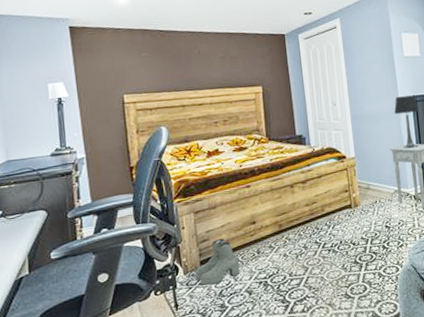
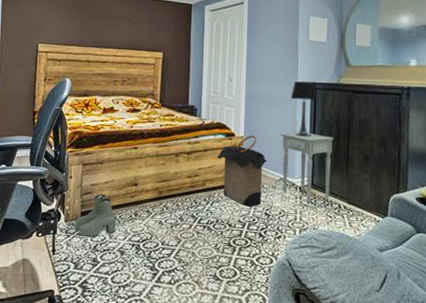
laundry hamper: none [332,155,381,223] -> present [218,136,268,206]

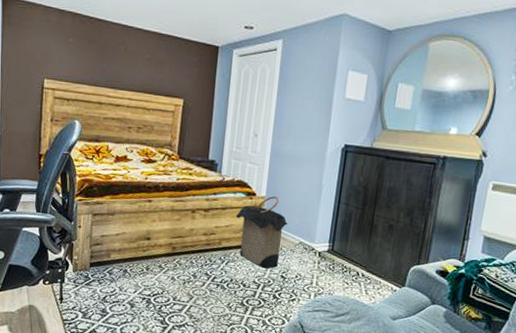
boots: present [74,194,116,238] -> none [83,246,127,289]
nightstand: present [280,132,334,203] -> none [301,195,360,269]
table lamp: present [290,81,318,137] -> none [318,142,348,202]

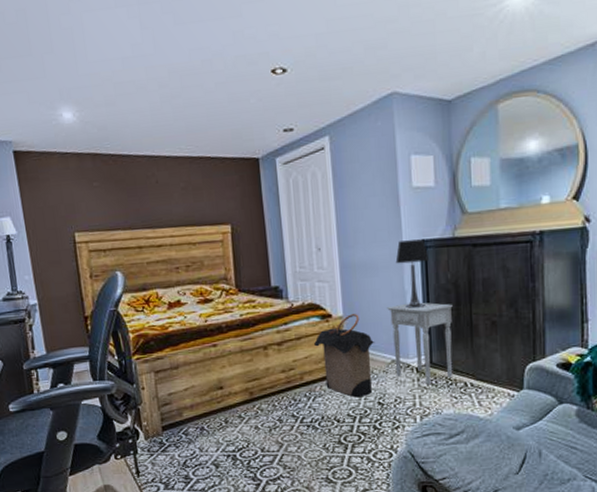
nightstand: none [301,195,360,269] -> present [387,302,453,385]
table lamp: none [318,142,348,202] -> present [395,239,430,309]

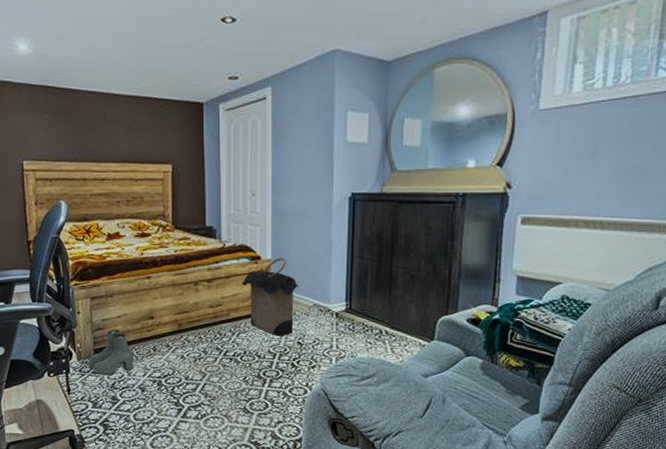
boots: none [156,403,206,454] -> present [88,330,134,376]
nightstand: present [387,302,453,385] -> none [313,251,375,330]
table lamp: present [395,239,430,309] -> none [325,192,357,257]

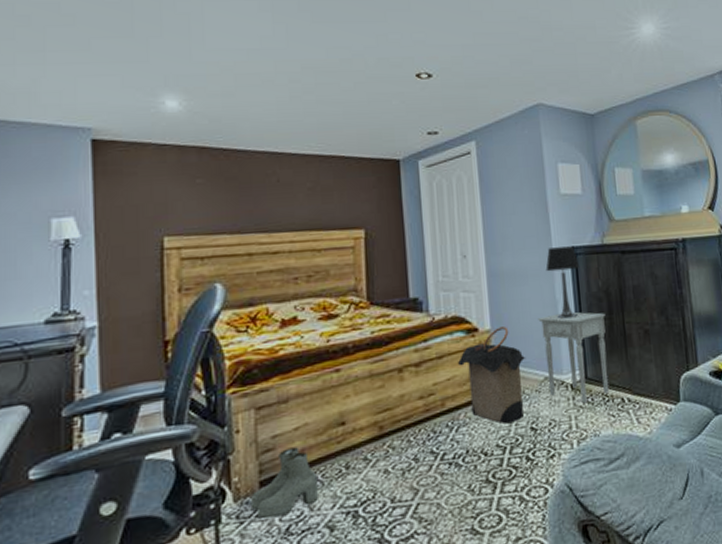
nightstand: none [313,251,375,330] -> present [538,312,610,404]
table lamp: none [325,192,357,257] -> present [545,246,580,319]

